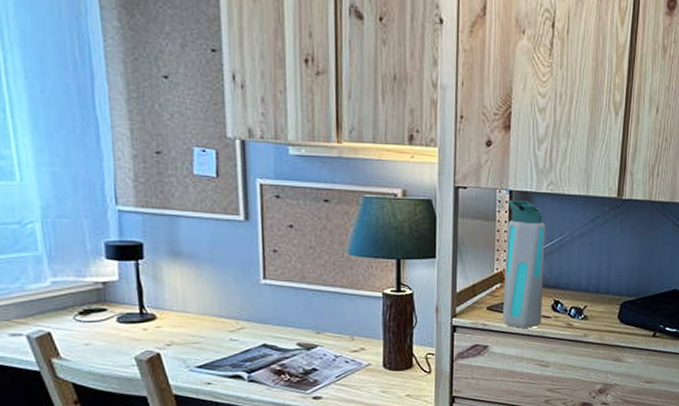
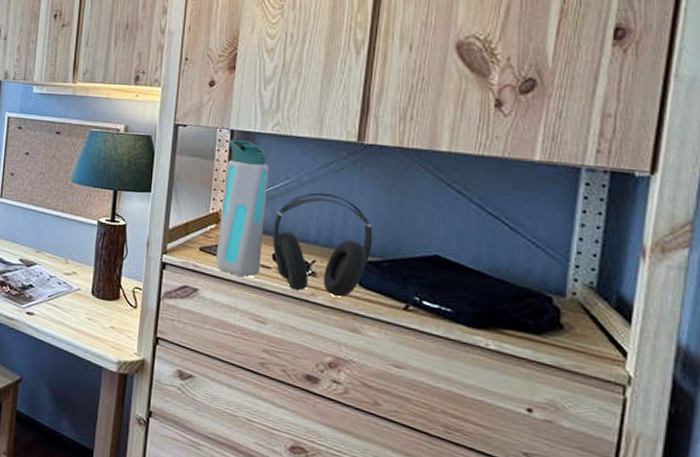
headphones: none [551,245,630,334] -> present [272,192,373,298]

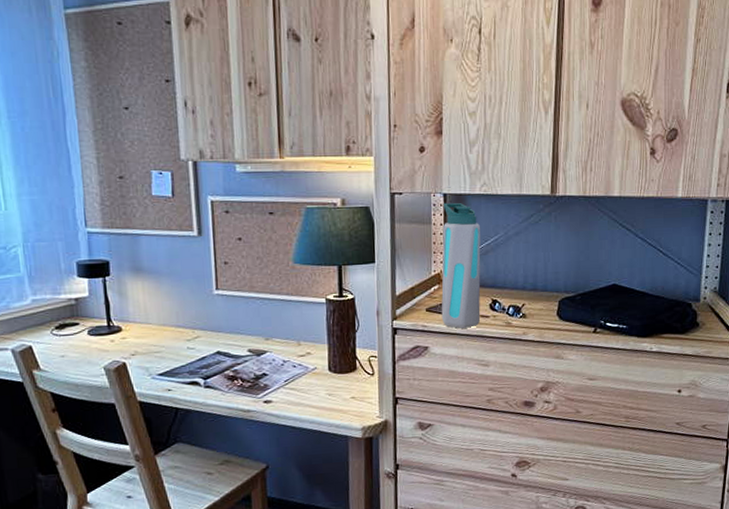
headphones: present [272,192,373,298] -> none [488,243,568,333]

